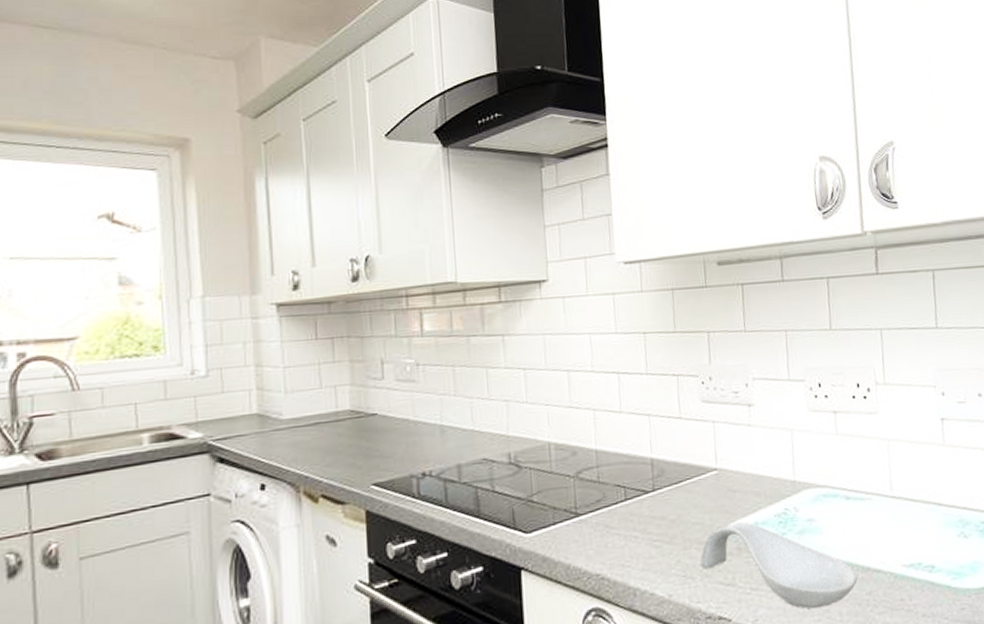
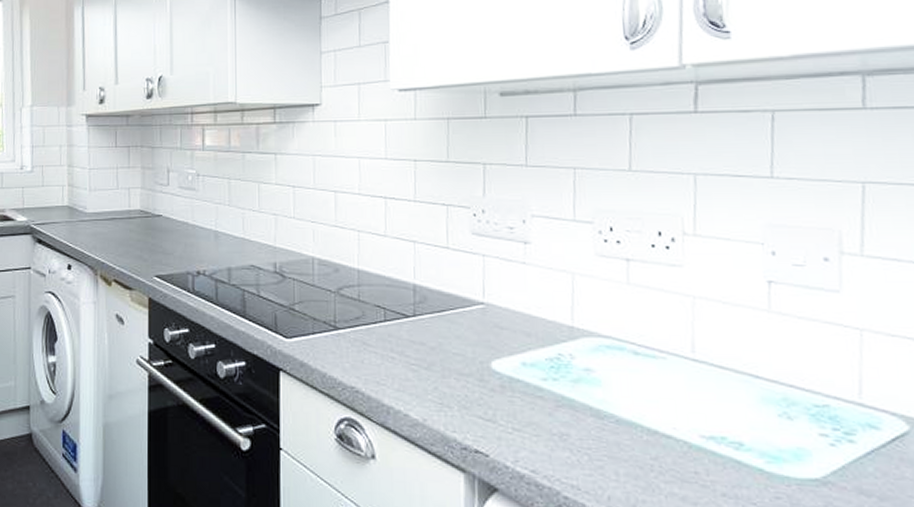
spoon rest: present [700,522,858,609] -> none [459,360,641,463]

